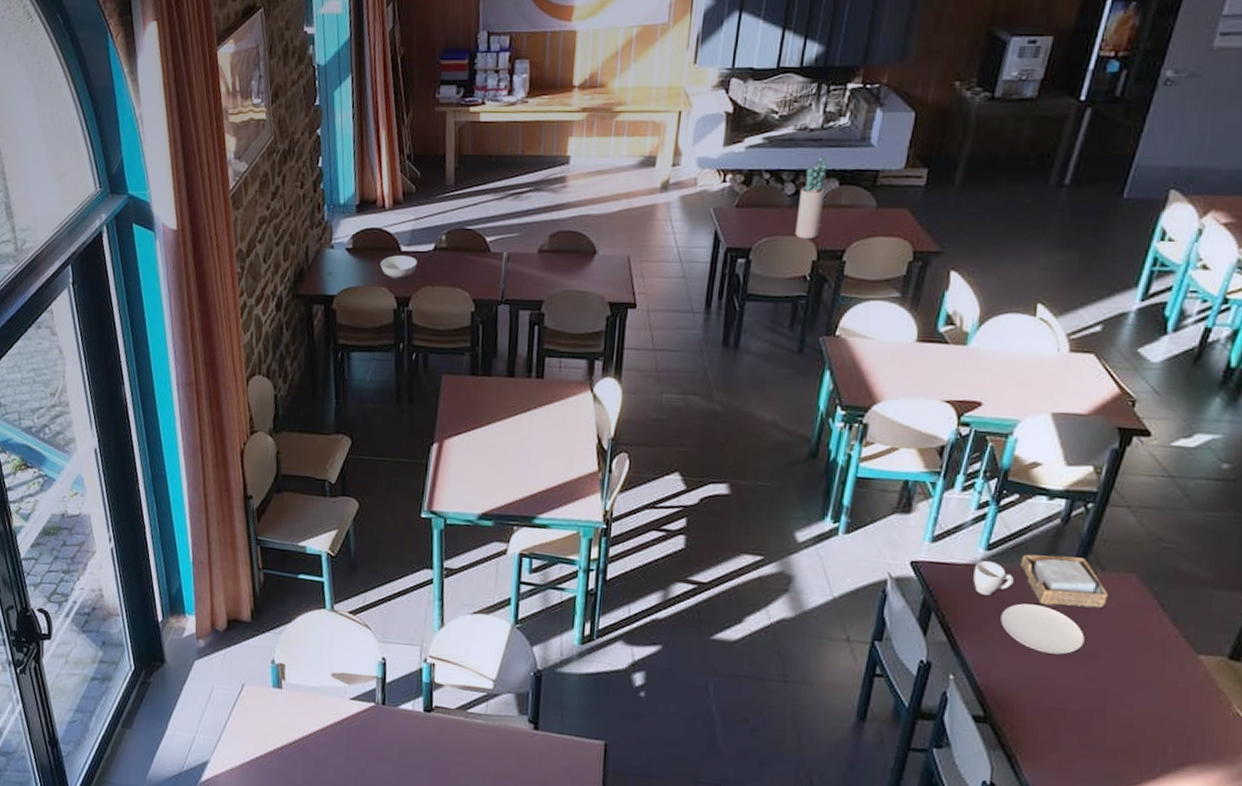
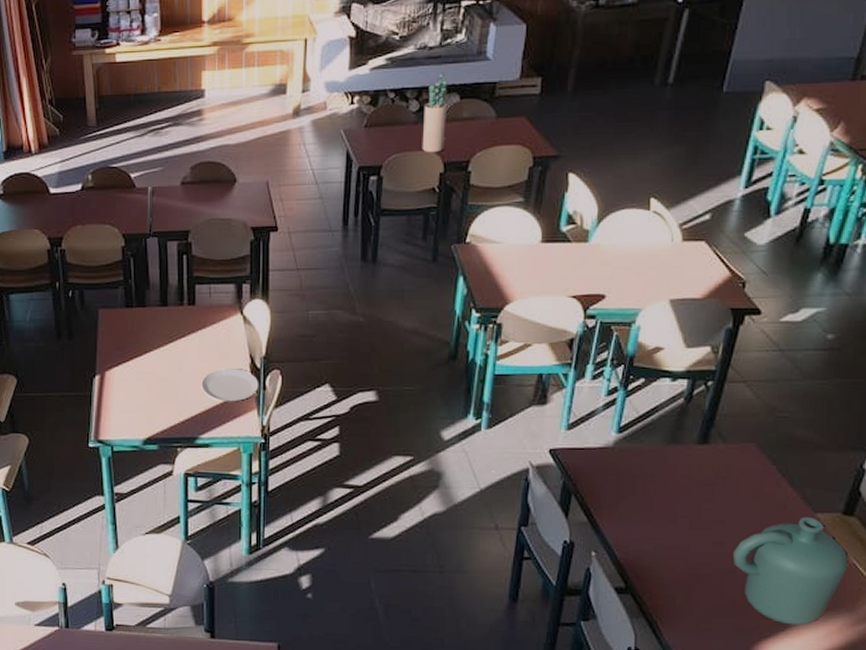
bowl: present [380,255,417,279] -> none [31,197,66,221]
plate: none [543,447,605,483] -> present [201,368,259,402]
mug: present [973,560,1014,596] -> none [608,442,645,475]
plate: present [1000,603,1085,655] -> none [635,480,712,524]
napkin holder: present [1020,554,1109,609] -> none [649,432,731,479]
water jug: none [1103,657,1231,775] -> present [732,516,848,625]

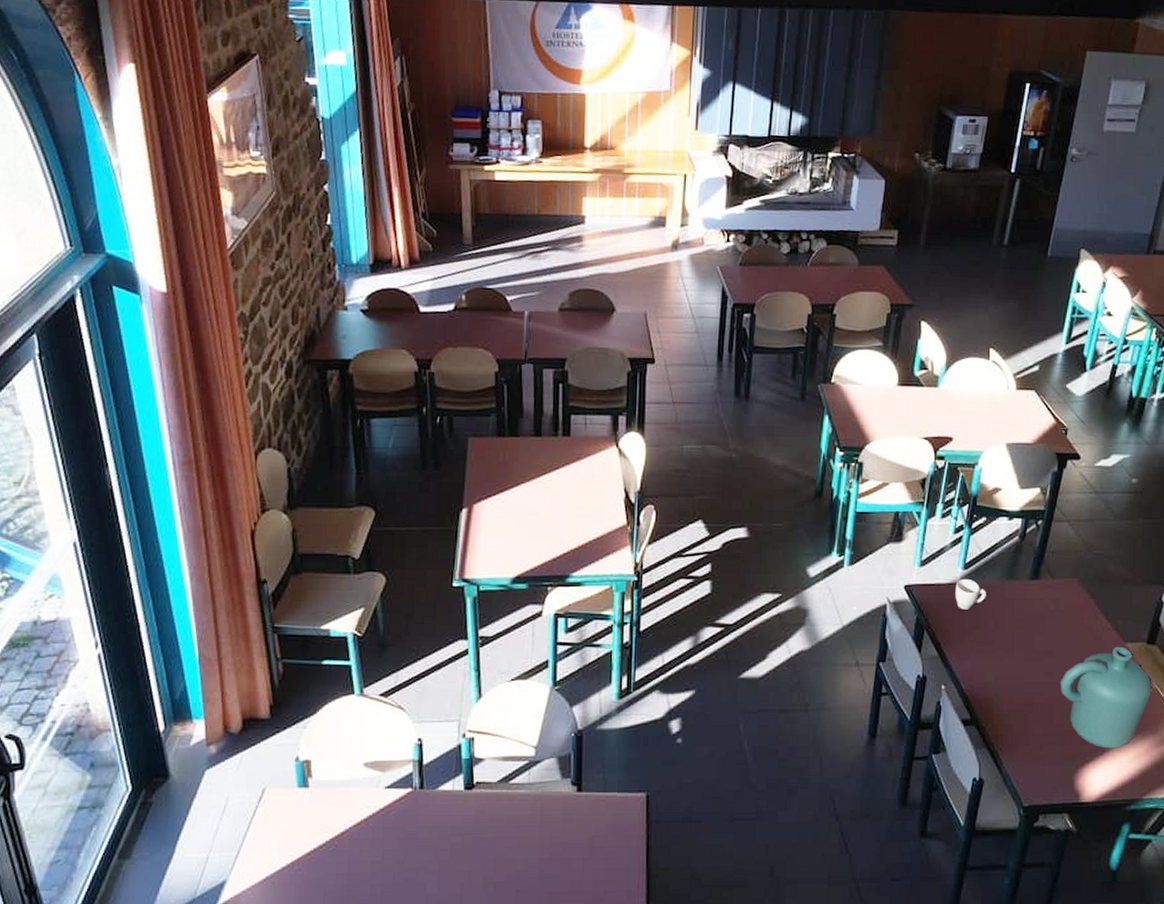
plate: present [201,368,259,402] -> none [574,503,633,538]
vase: present [422,72,448,153] -> none [792,217,816,295]
mug: none [608,442,645,475] -> present [955,578,986,610]

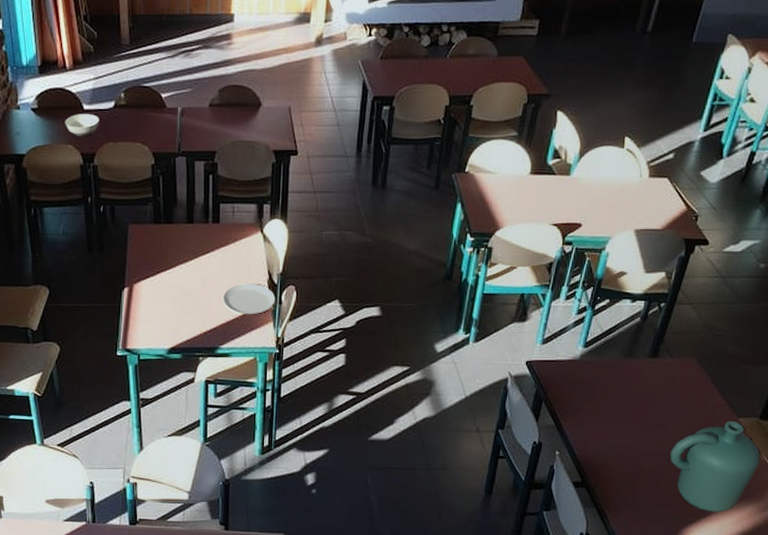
bowl: none [398,316,437,341] -> present [65,114,99,137]
plate: none [574,503,633,538] -> present [222,283,276,315]
mug: present [955,578,986,610] -> none [574,356,605,384]

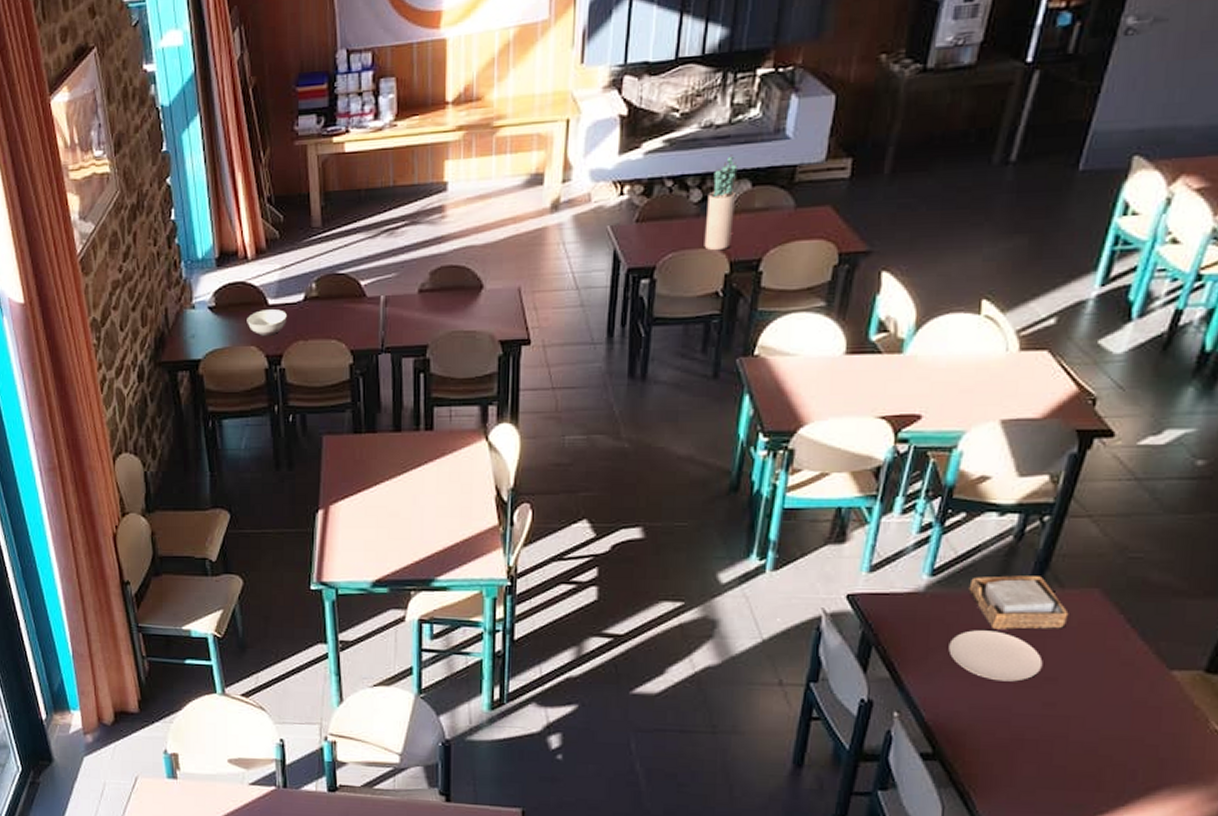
plate: present [222,283,276,315] -> none [439,502,506,540]
vase: none [431,9,457,87] -> present [704,154,738,251]
plate: none [594,388,657,427] -> present [948,630,1043,682]
napkin holder: none [609,347,675,388] -> present [968,575,1069,630]
water jug: present [670,420,760,512] -> none [1065,674,1208,800]

